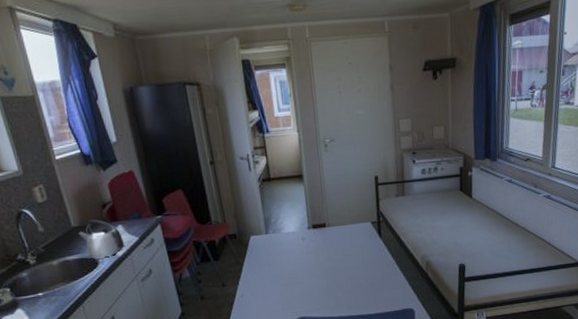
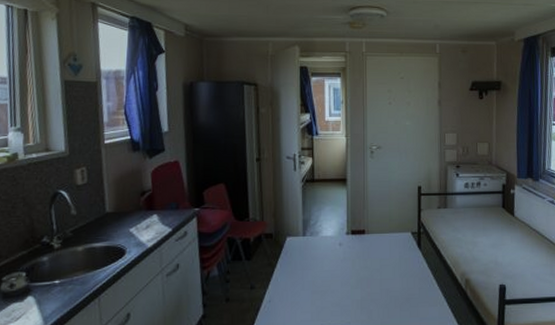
kettle: present [78,219,125,260] -> none [110,206,157,249]

